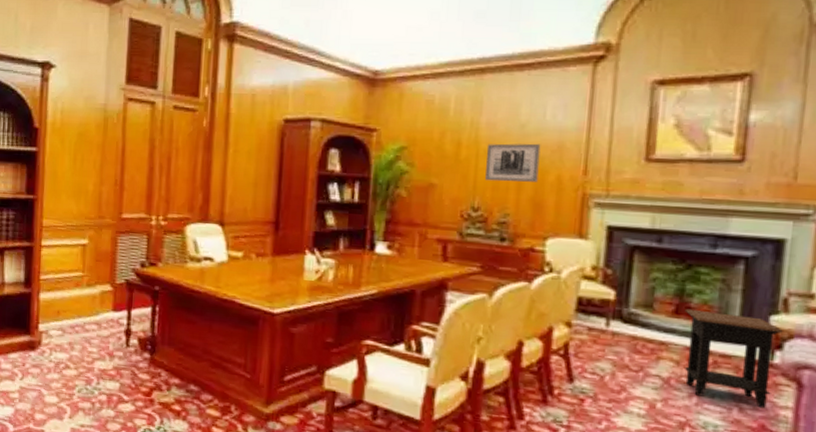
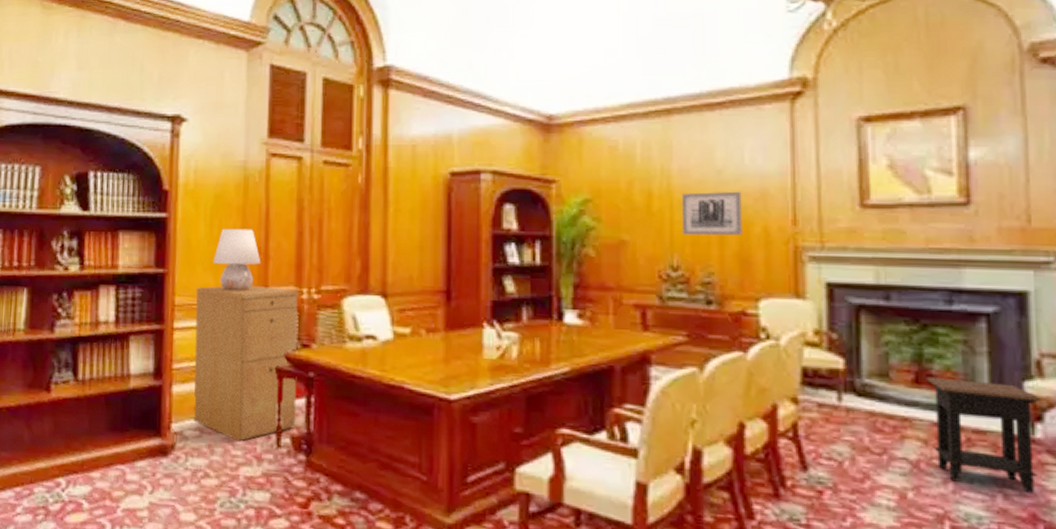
filing cabinet: none [57,211,149,341] -> present [193,285,299,442]
table lamp: none [75,162,117,217] -> present [212,228,261,292]

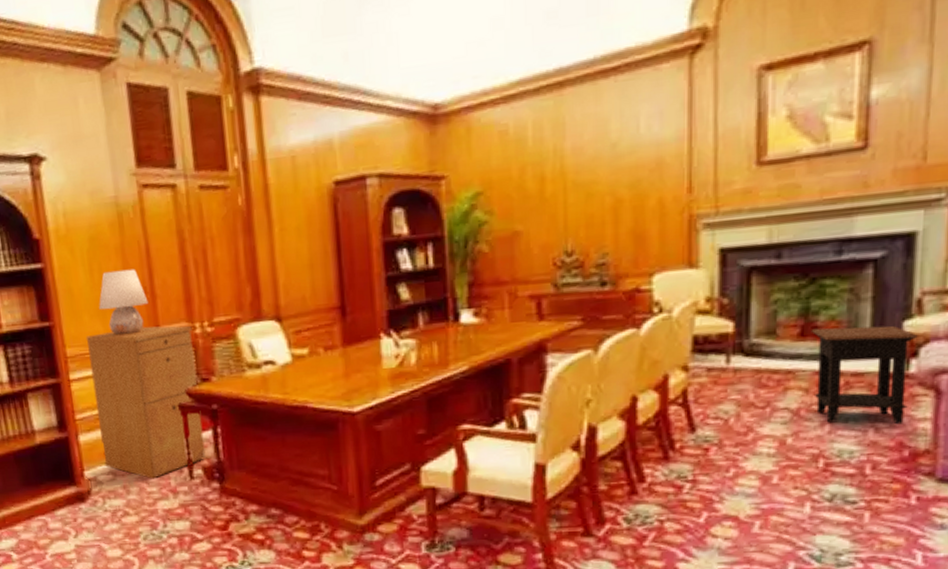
wall art: present [681,191,742,236] -> none [575,163,637,218]

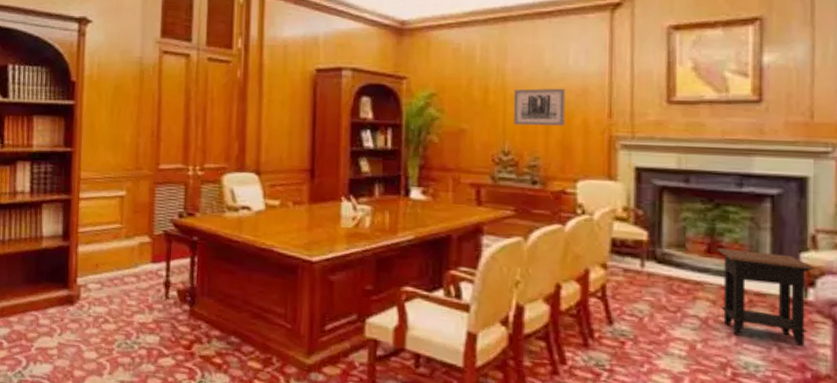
filing cabinet: present [86,325,206,479] -> none [96,163,186,294]
table lamp: present [98,269,149,336] -> none [112,114,154,168]
wall art: none [575,163,637,218] -> present [513,88,566,126]

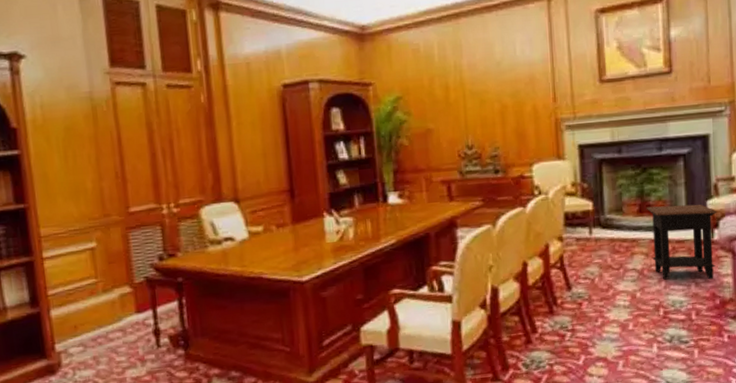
wall art: present [513,88,566,126] -> none [471,78,518,119]

